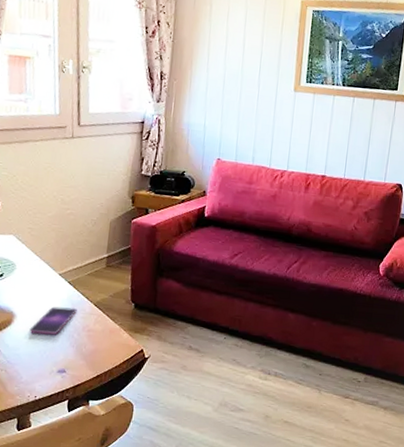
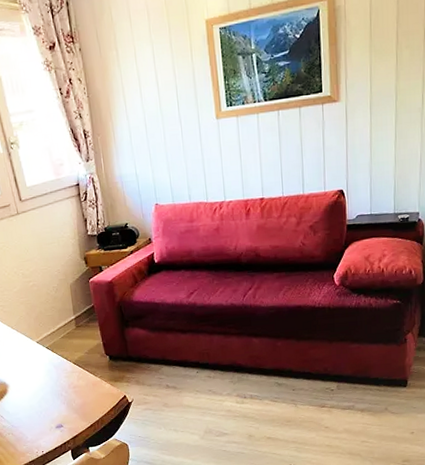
smartphone: present [29,306,77,335] -> none [23,369,60,398]

